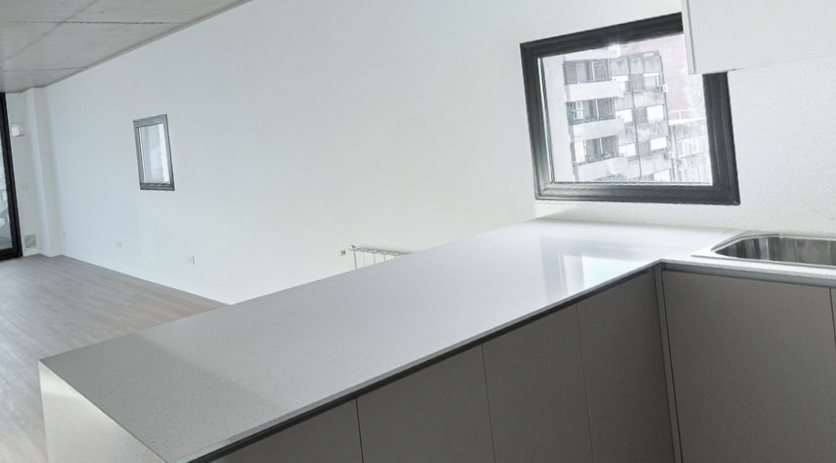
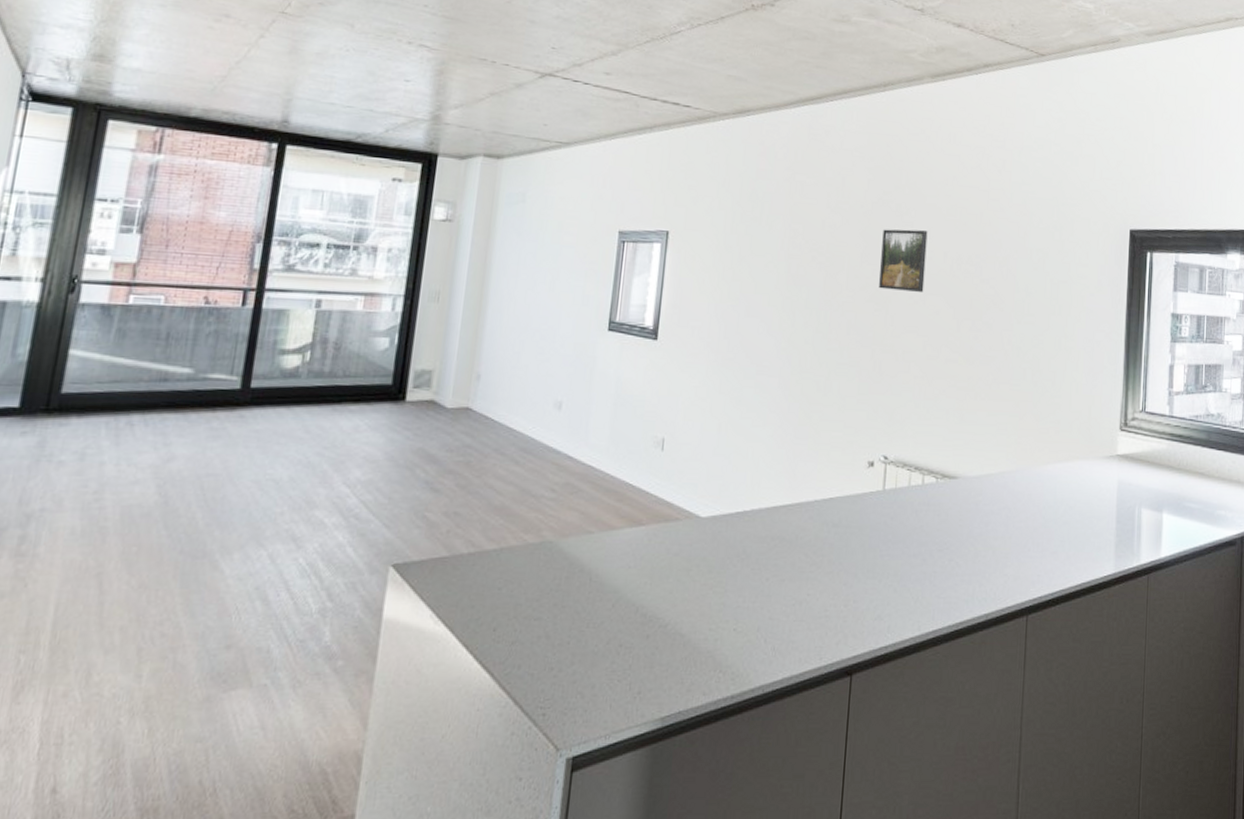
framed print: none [321,77,360,127] -> present [879,229,928,292]

